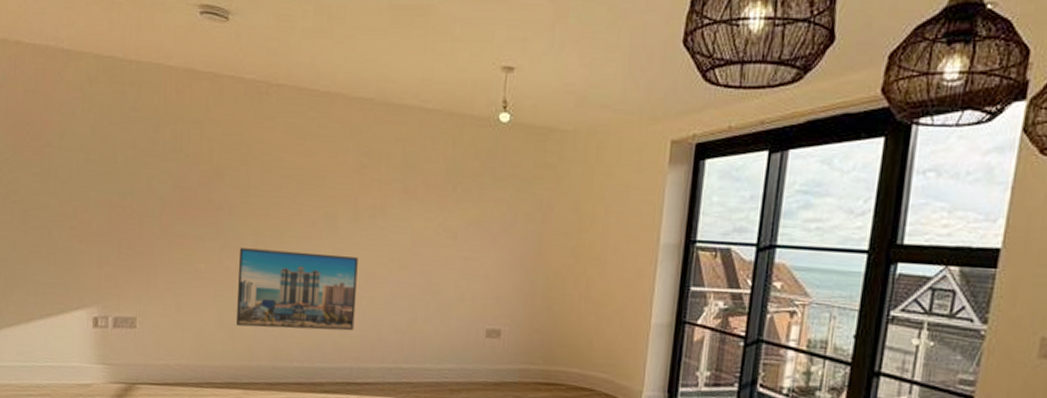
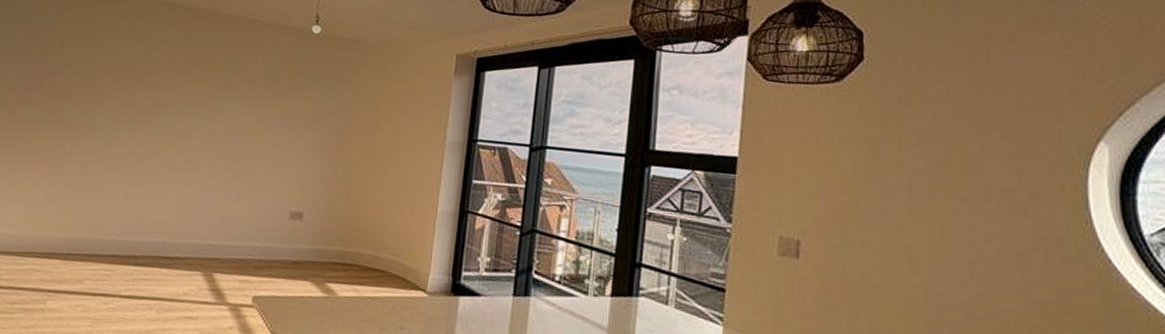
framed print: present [236,248,358,331] -> none [63,130,181,209]

